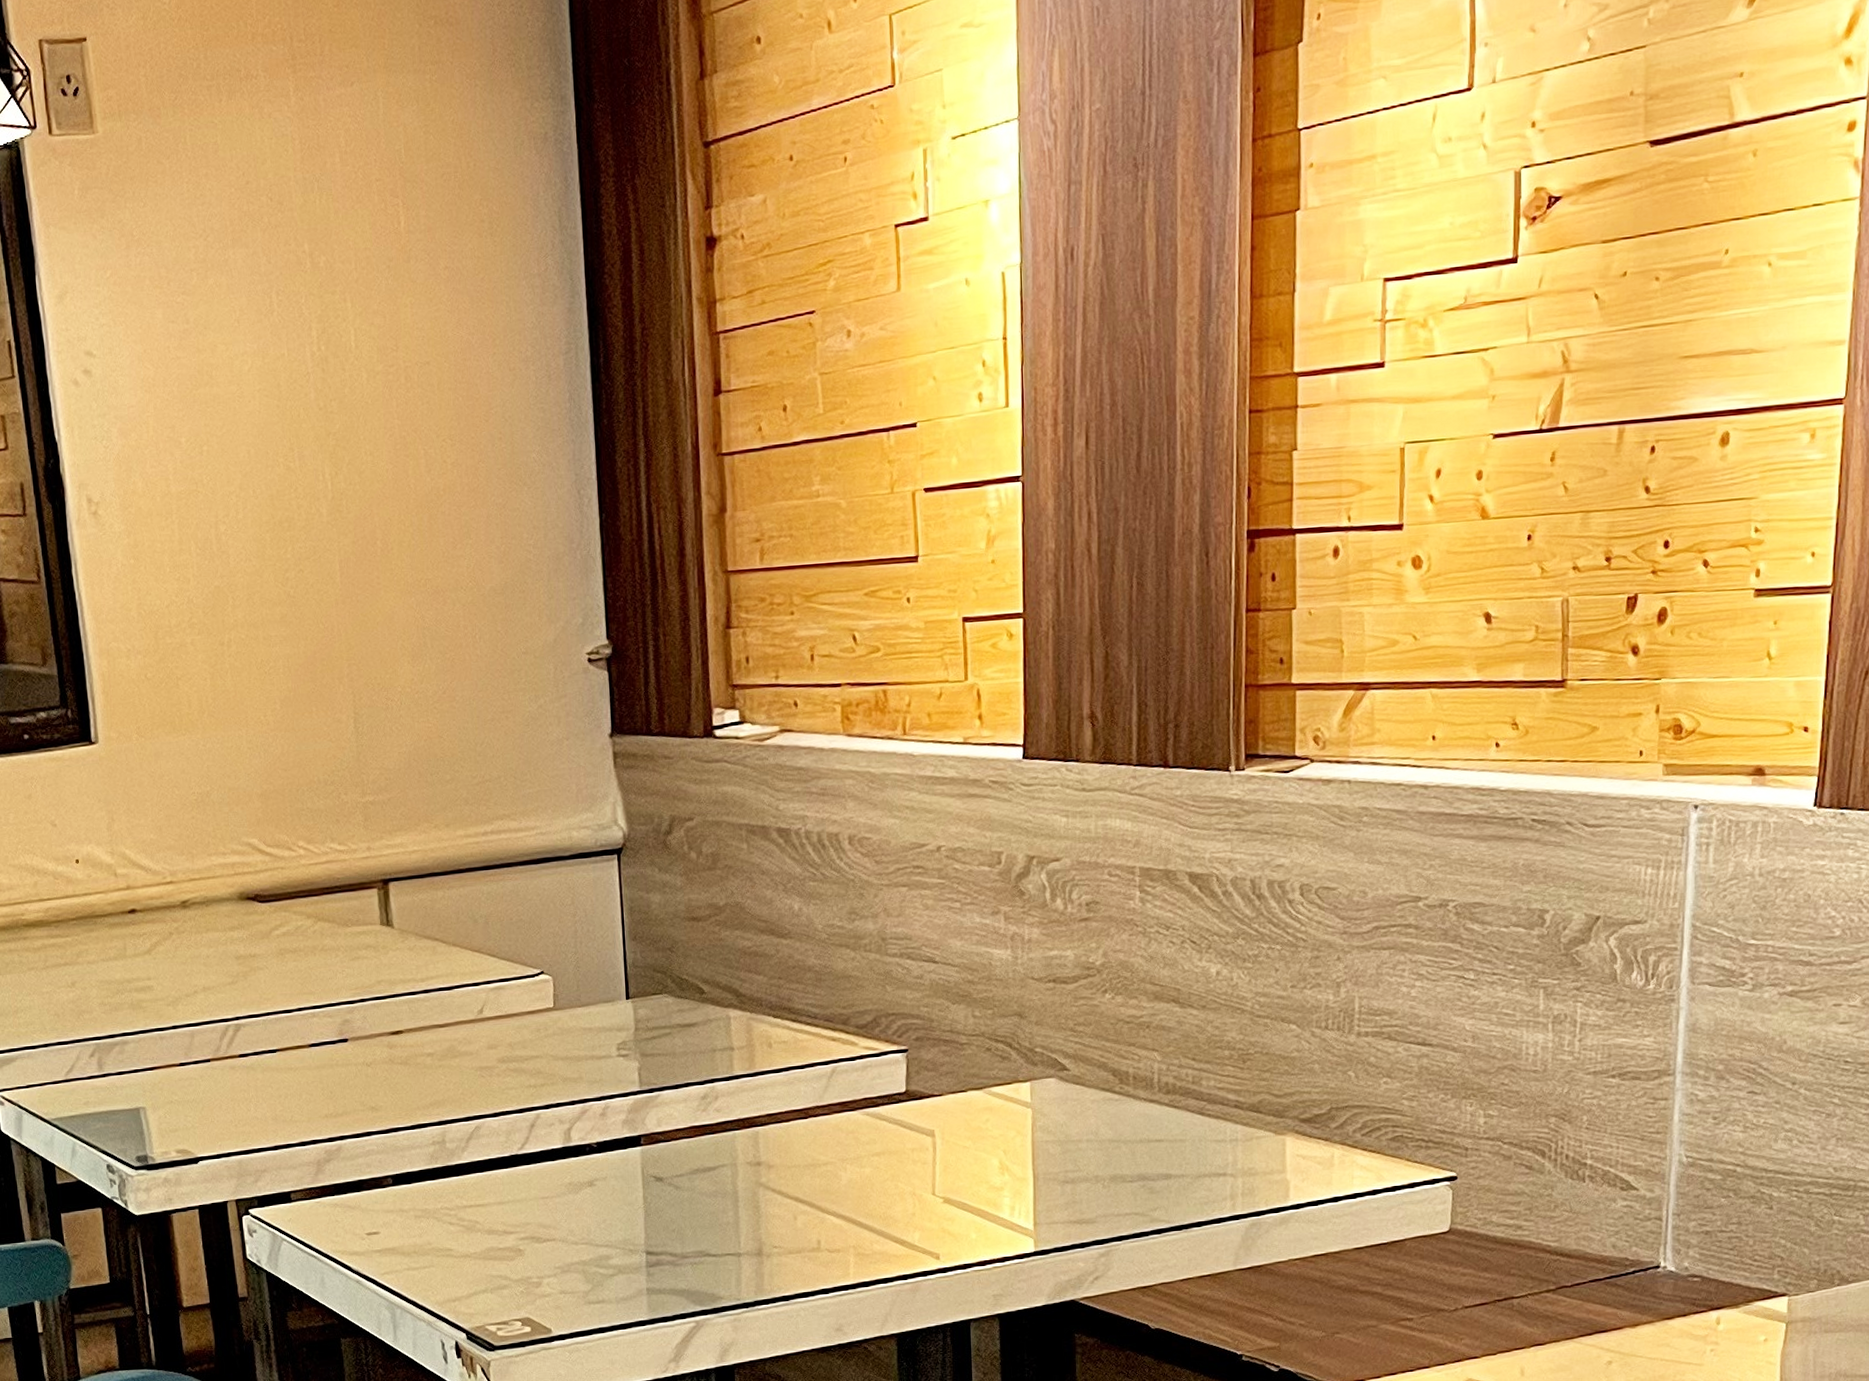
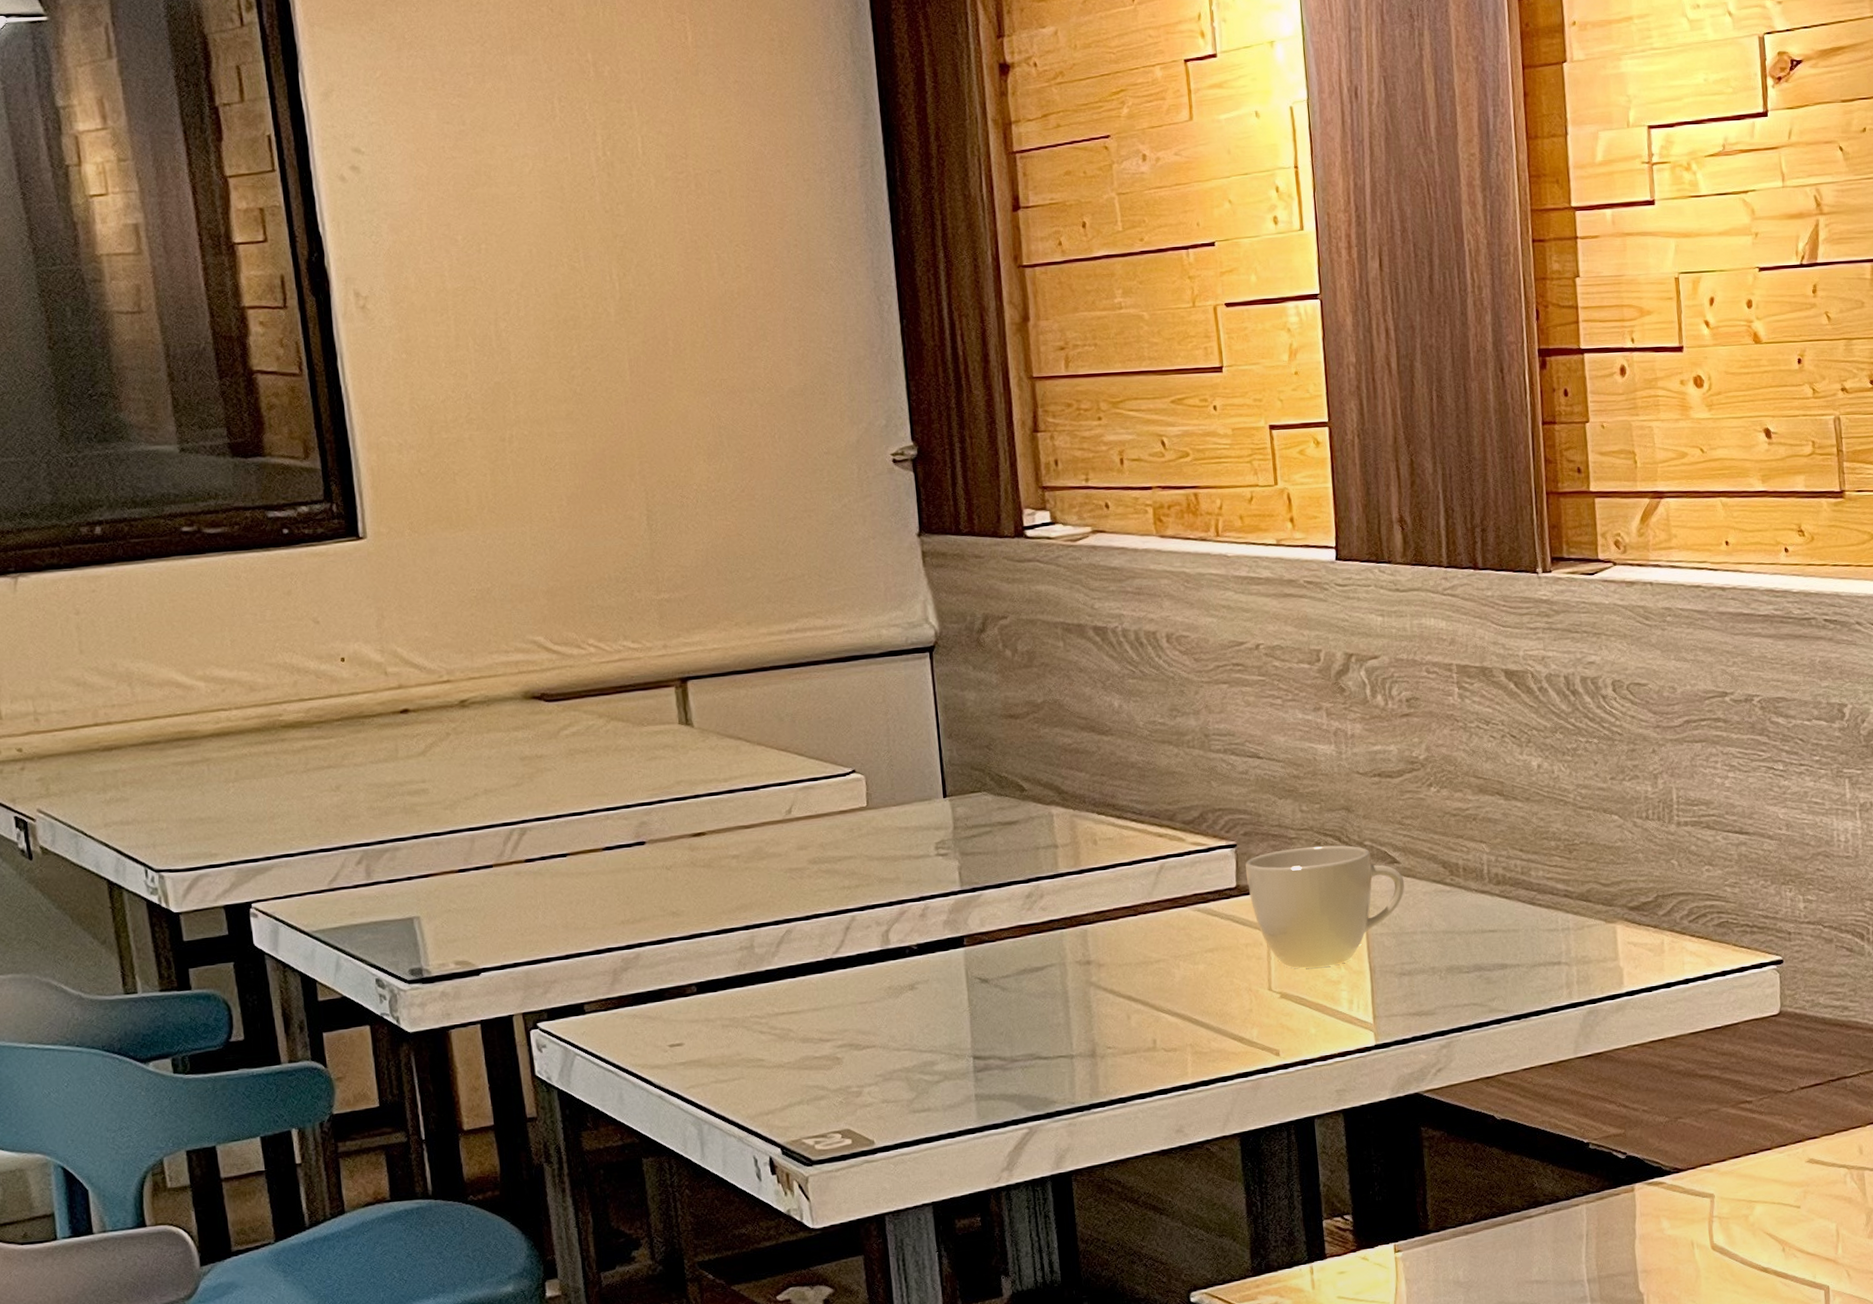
cup: none [915,1051,1073,1174] -> present [1245,845,1405,969]

